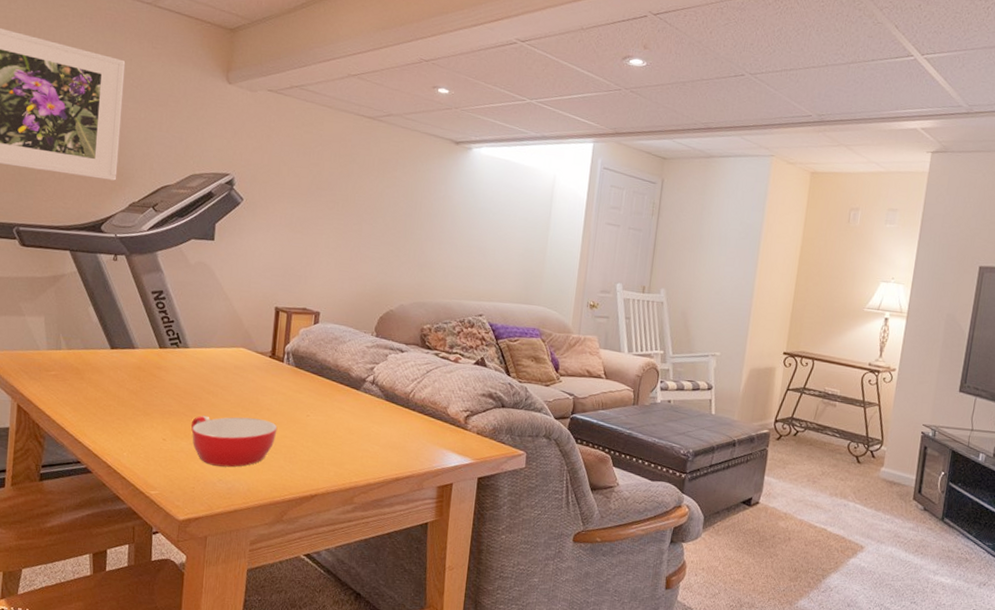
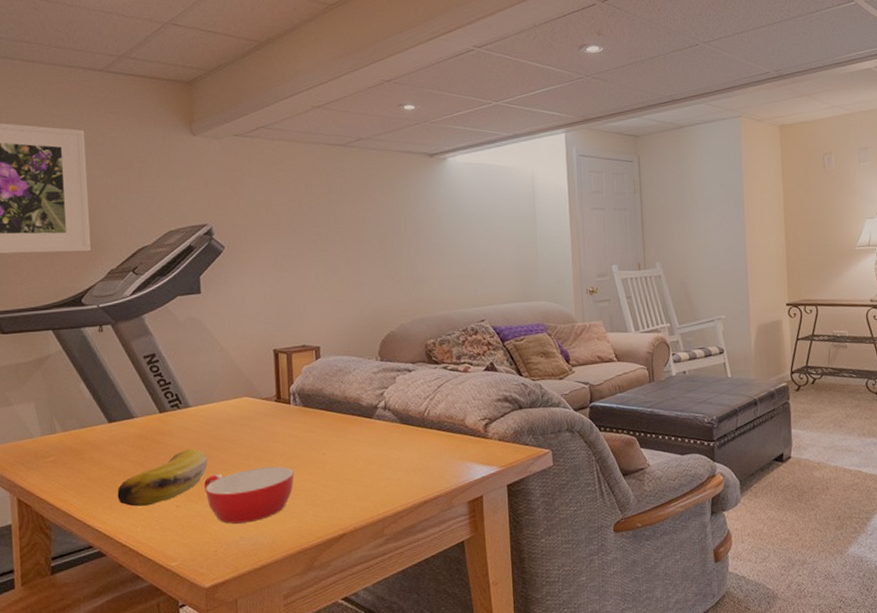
banana: none [109,387,199,434] -> present [117,448,208,507]

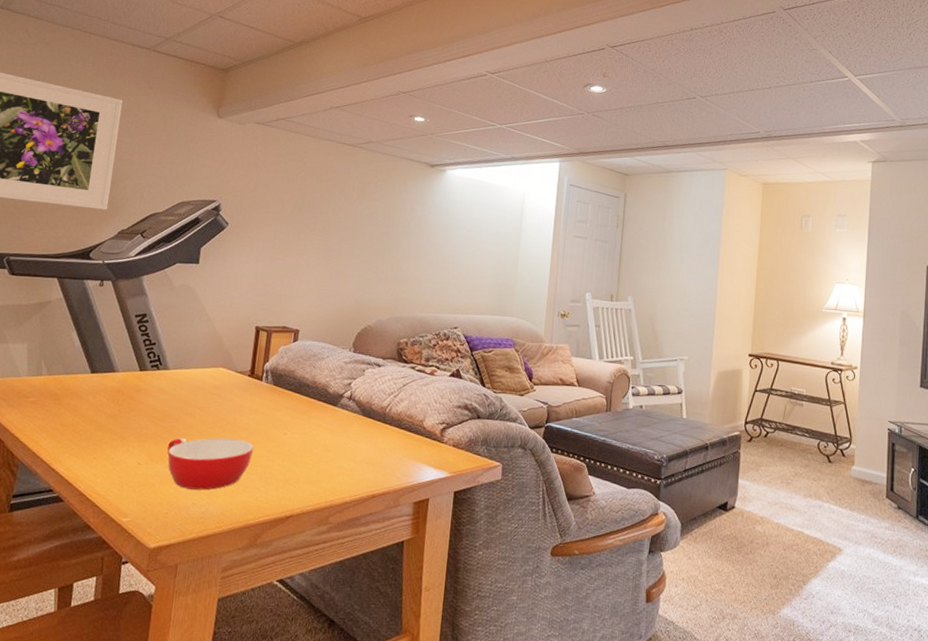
banana: present [117,448,208,507] -> none [85,409,176,459]

